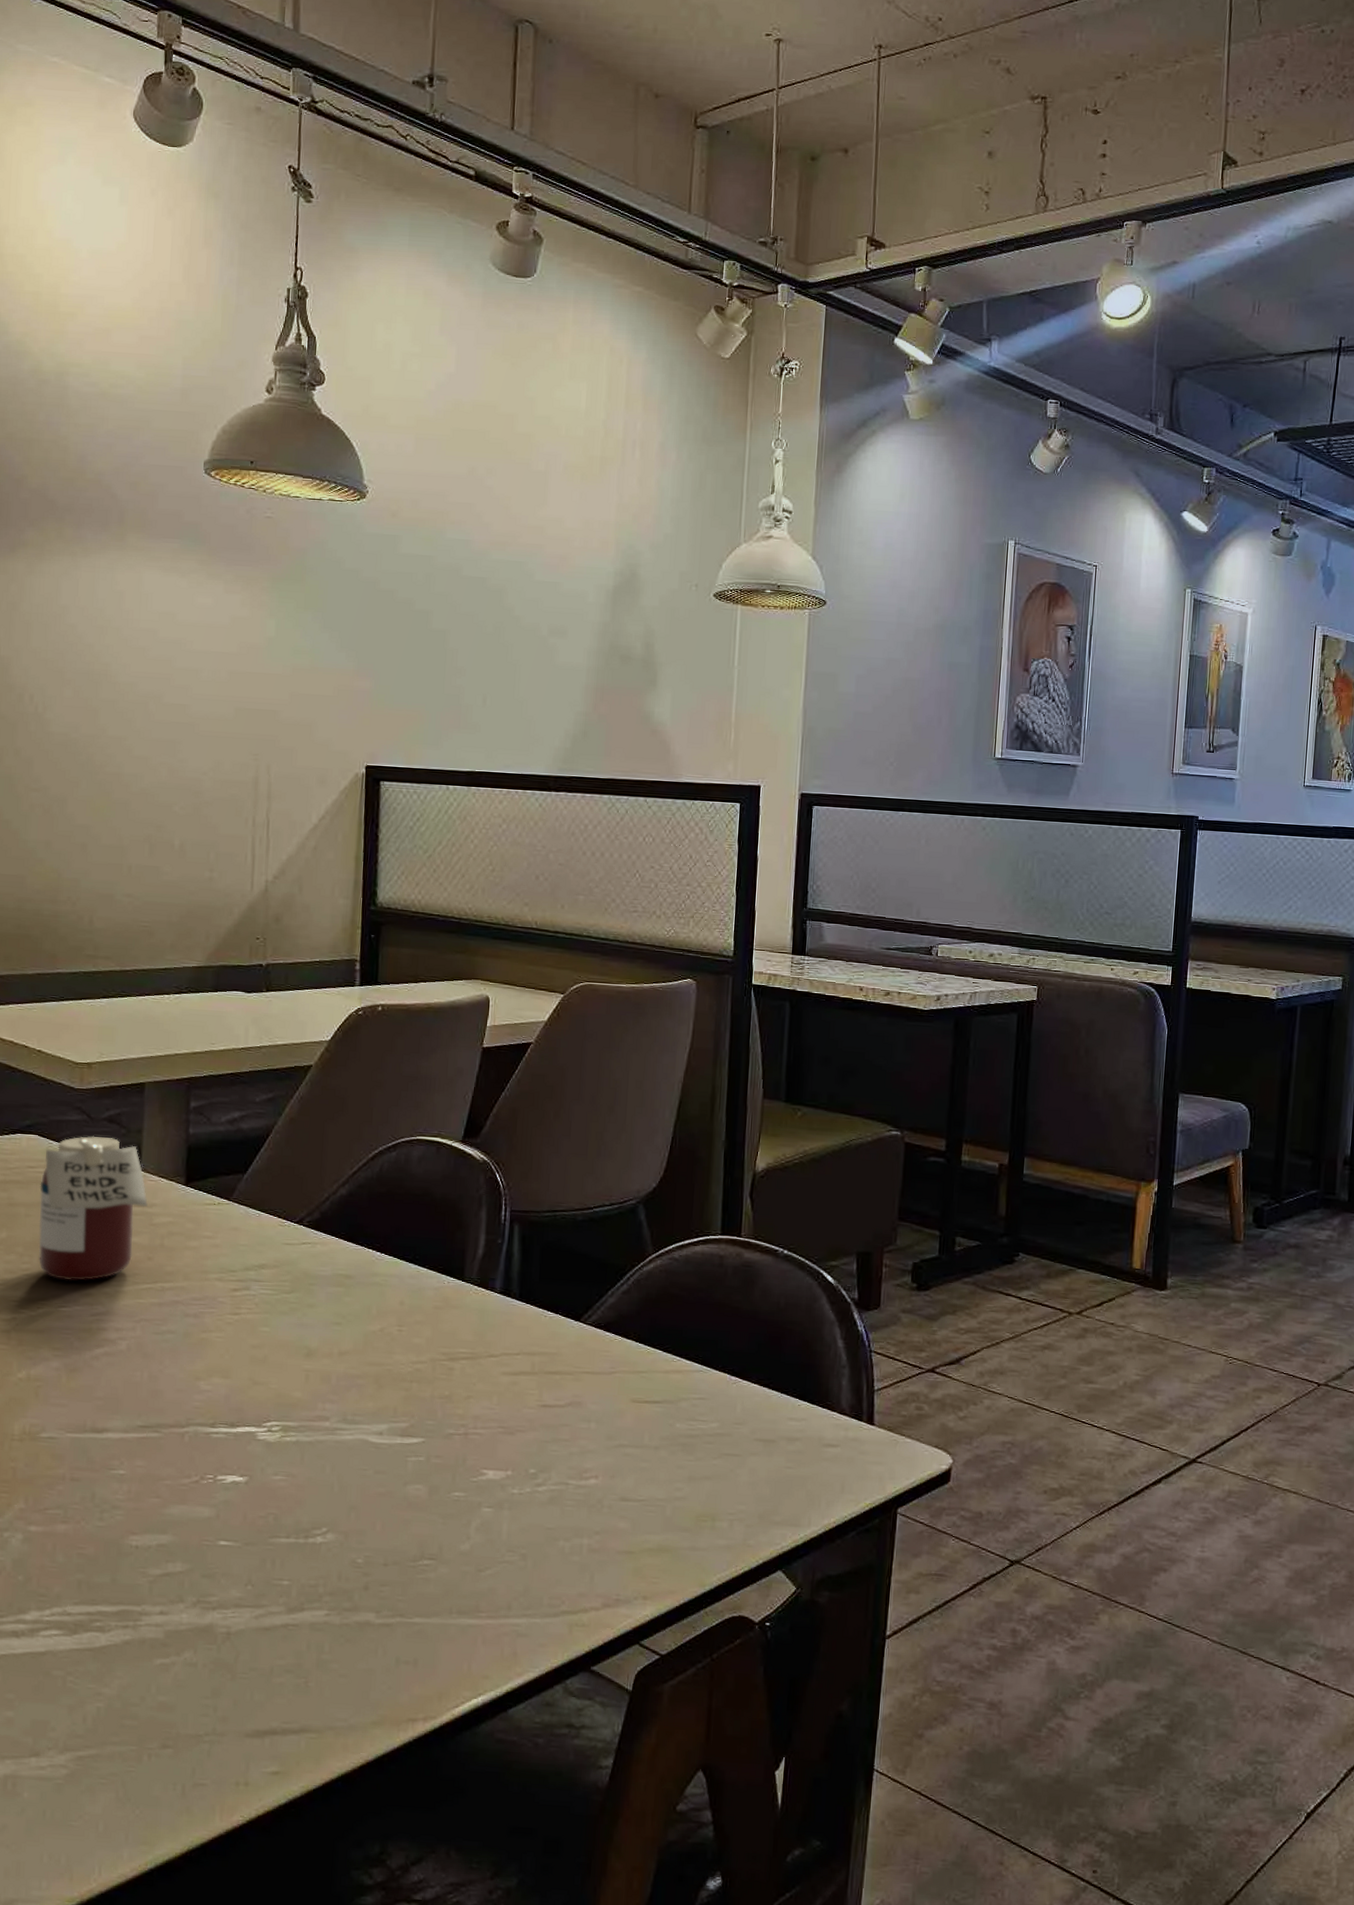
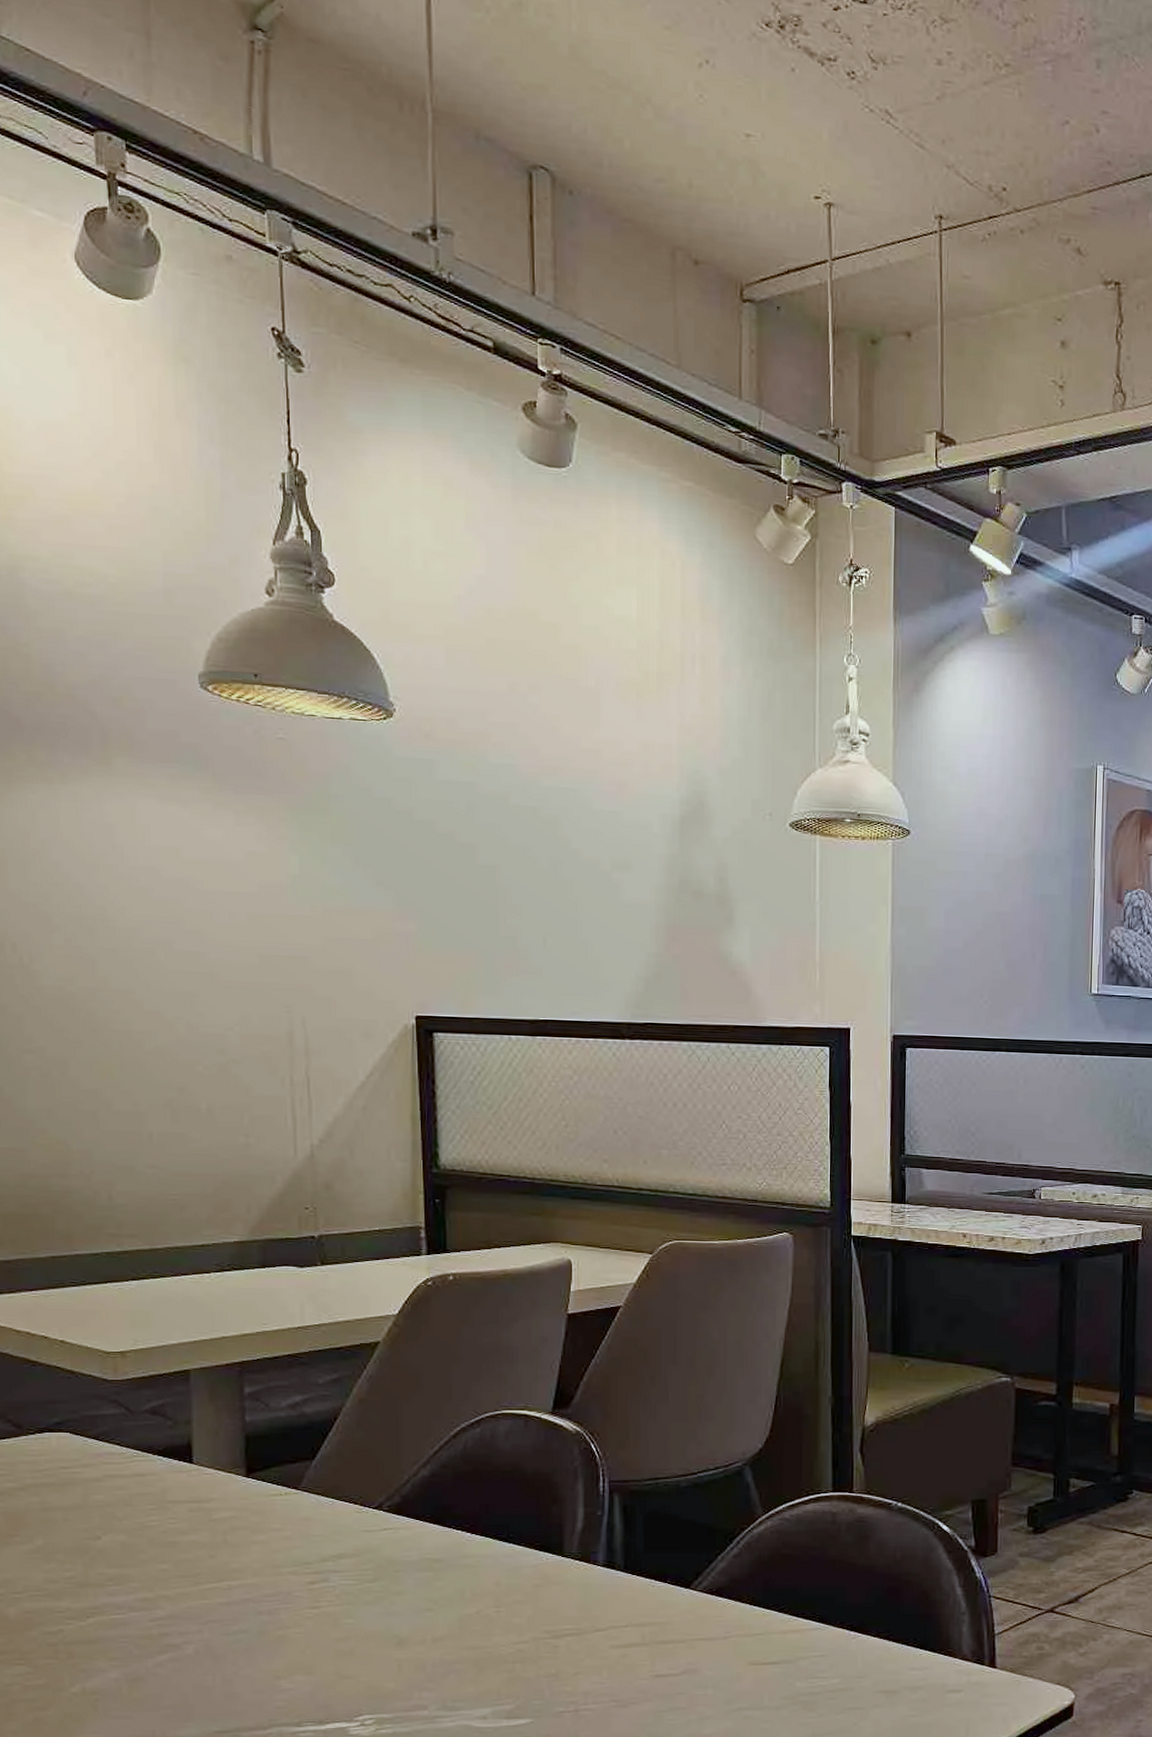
jar: present [38,1135,148,1281] -> none [77,1430,204,1587]

